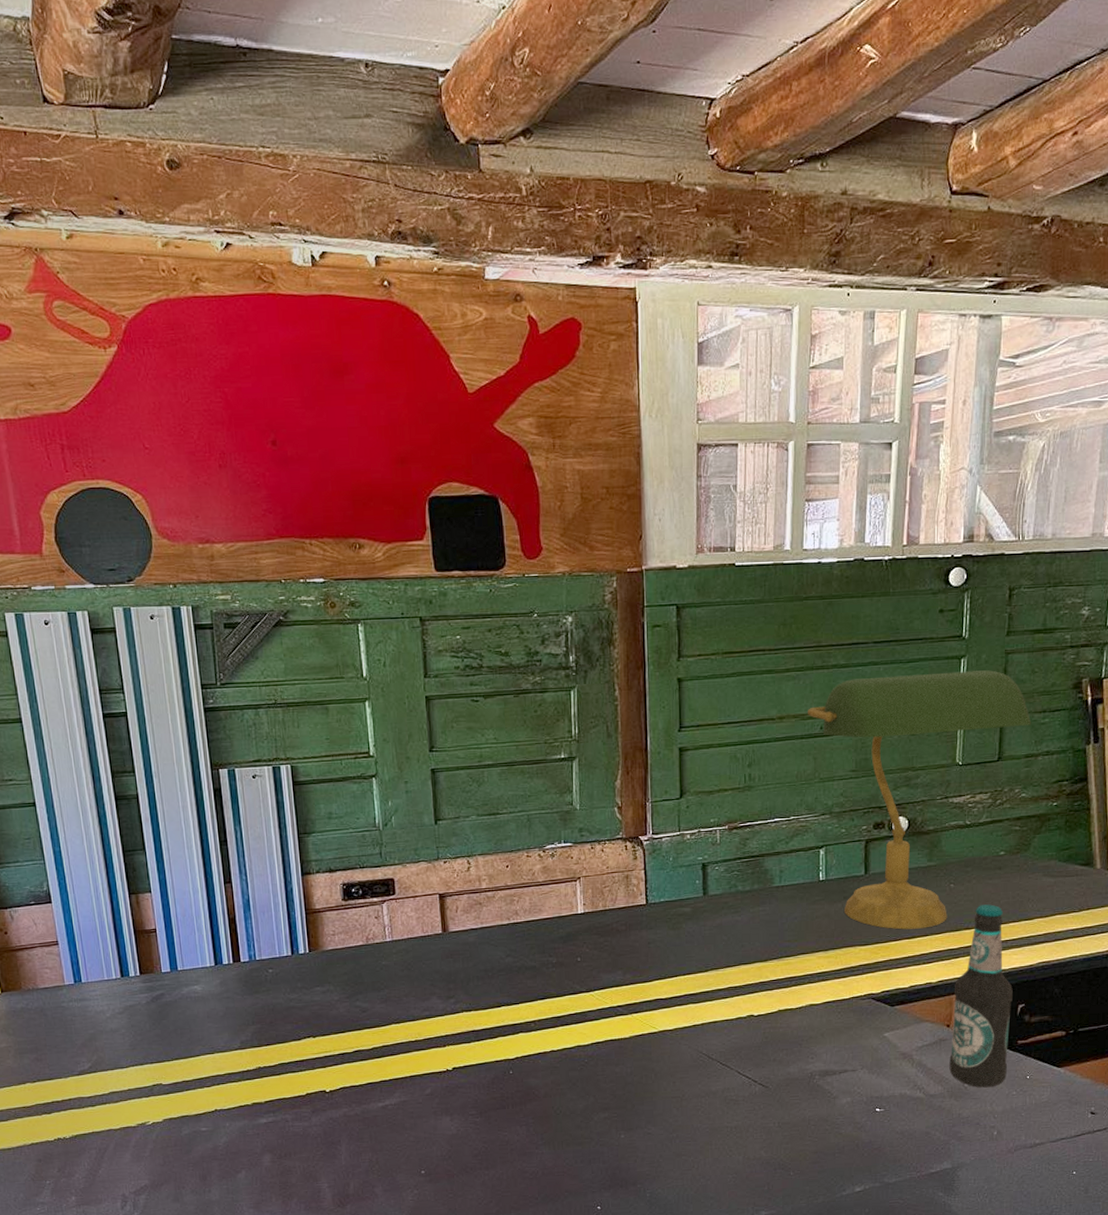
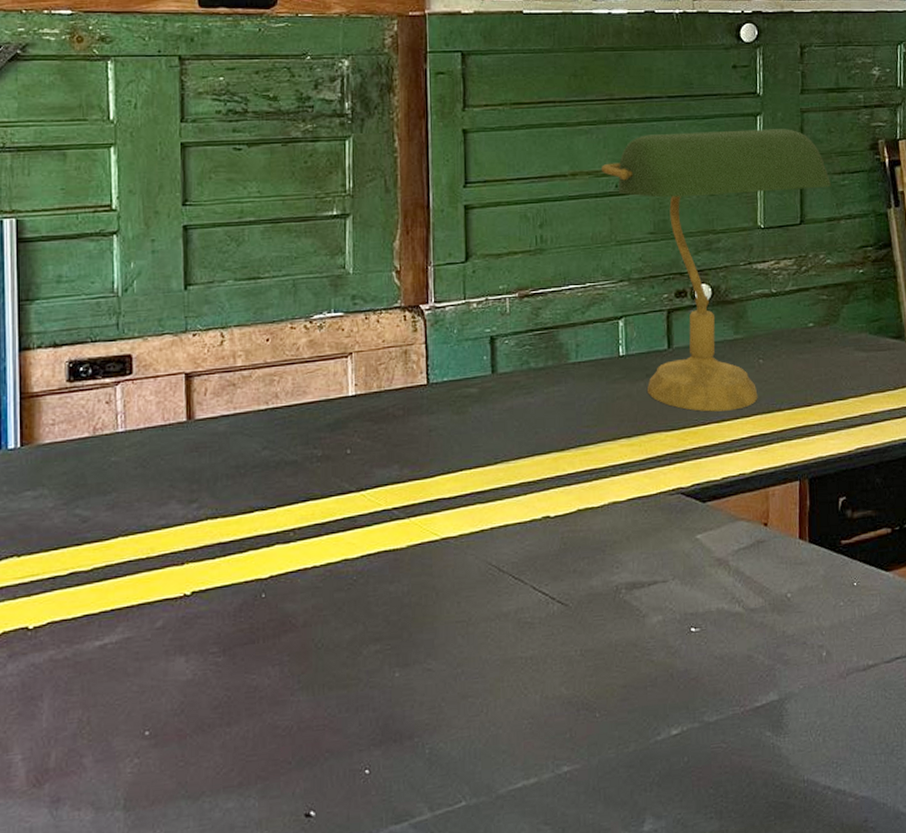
bottle: present [949,904,1013,1088] -> none [769,382,833,599]

